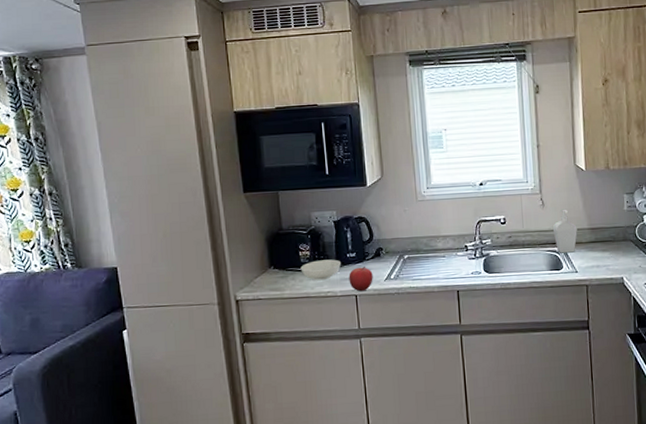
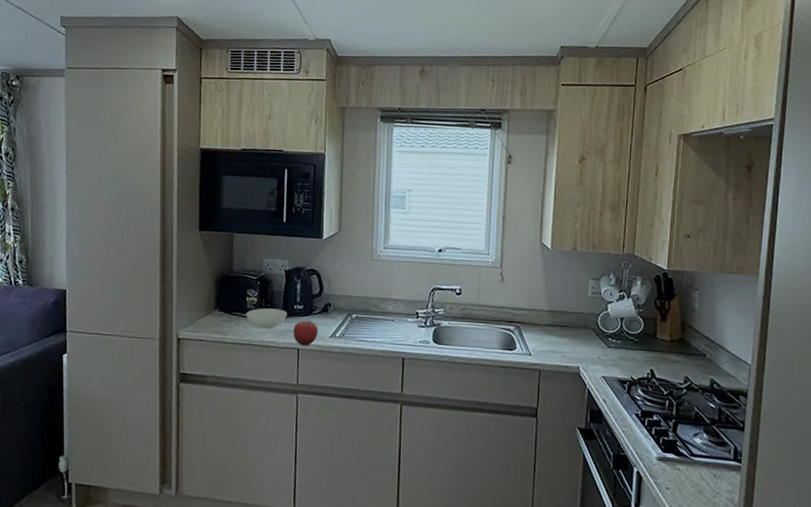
soap bottle: present [552,209,577,253] -> none [509,286,536,334]

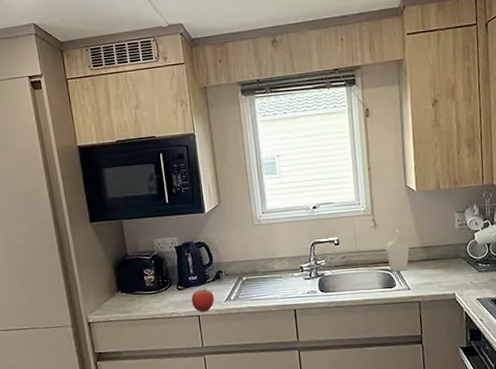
bowl: present [246,308,288,330] -> none [146,282,184,303]
soap bottle: none [509,286,536,334] -> present [384,228,409,272]

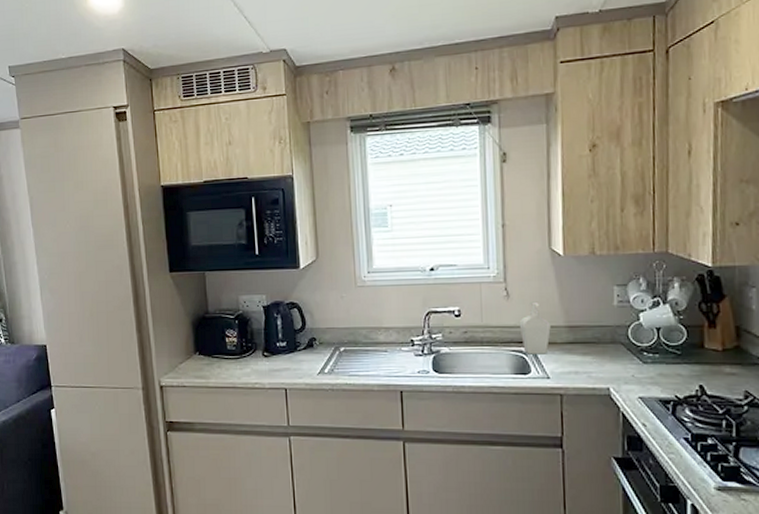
fruit: present [191,288,214,312] -> none [278,357,305,385]

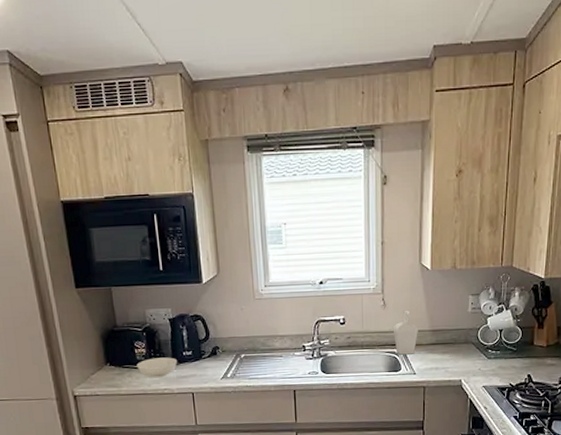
bowl: none [227,348,271,371] -> present [136,357,178,379]

